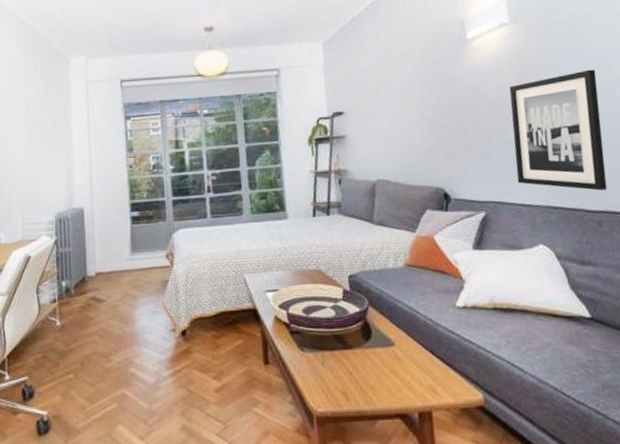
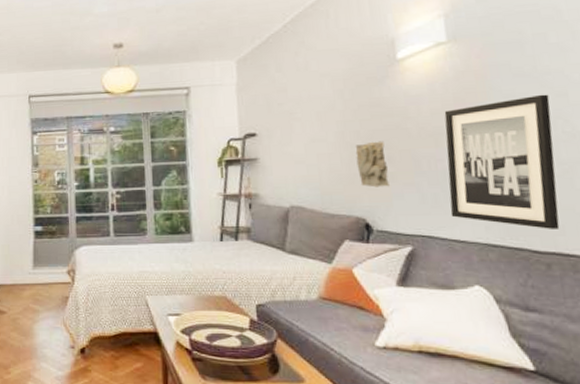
stone relief: none [433,115,464,159] -> present [355,141,389,188]

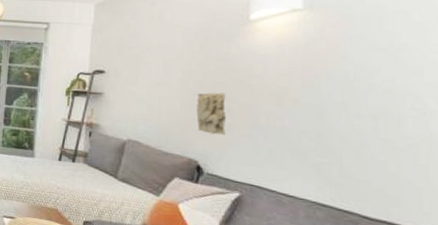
wall art: present [444,94,560,229] -> none [283,69,403,200]

